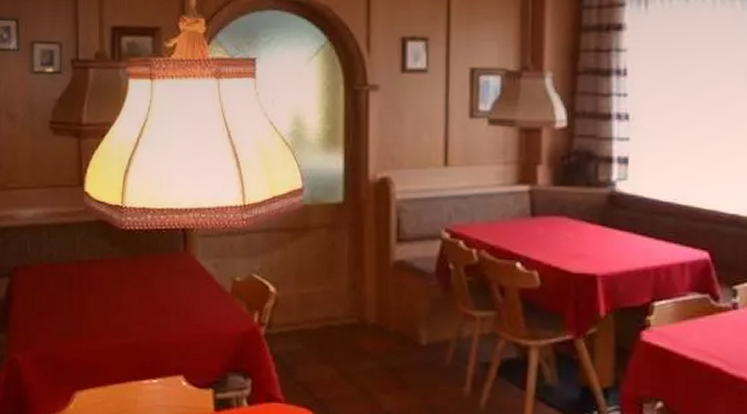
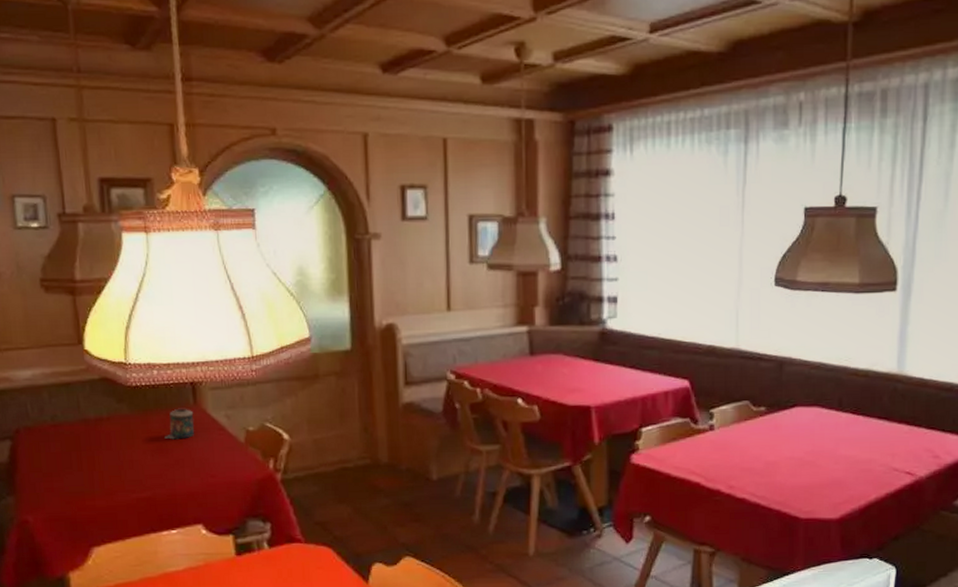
candle: none [153,254,183,286] -> present [165,408,194,440]

